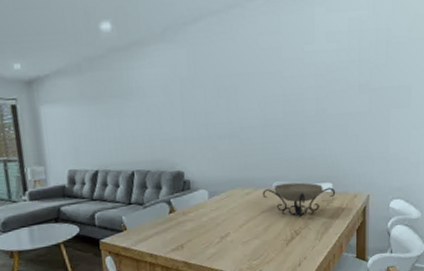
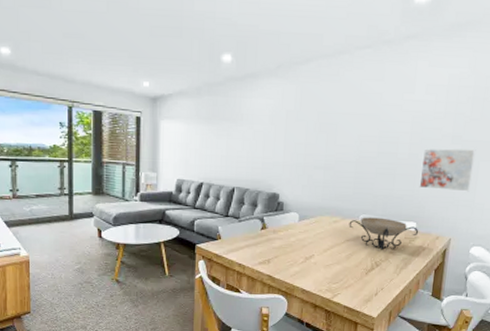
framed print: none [330,97,385,146] -> present [419,148,476,192]

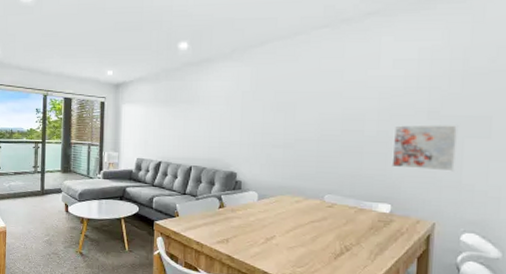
decorative bowl: present [349,217,419,251] -> none [312,197,395,235]

